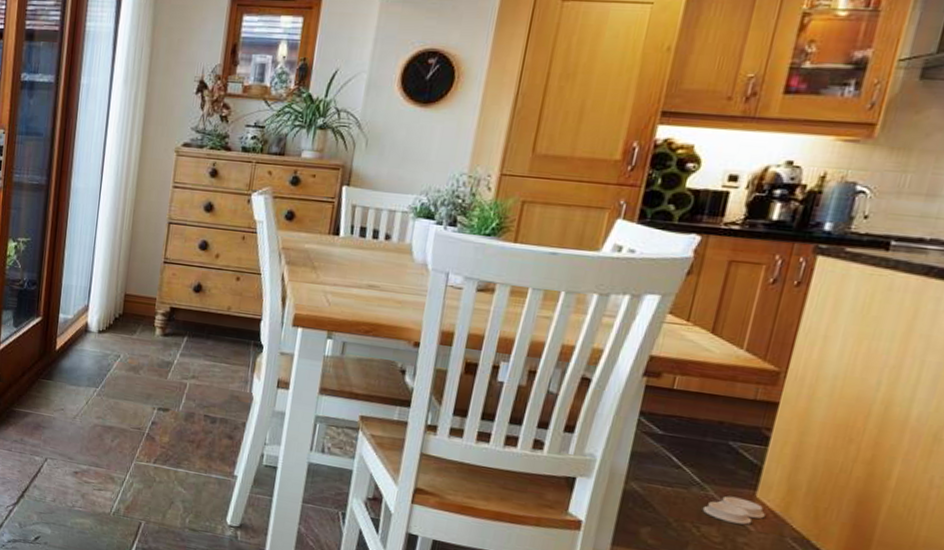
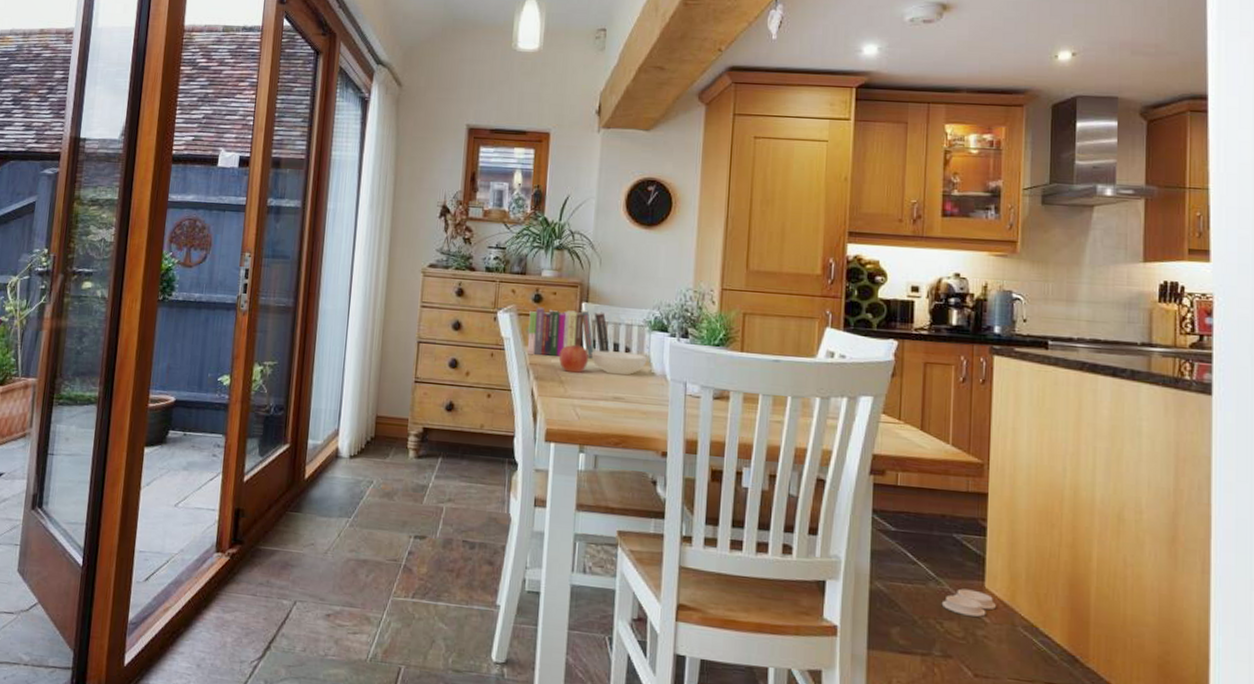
books: none [280,189,369,245] -> present [527,306,610,359]
fruit: none [313,228,345,259] -> present [559,343,588,373]
bowl: none [348,236,410,264] -> present [591,350,648,376]

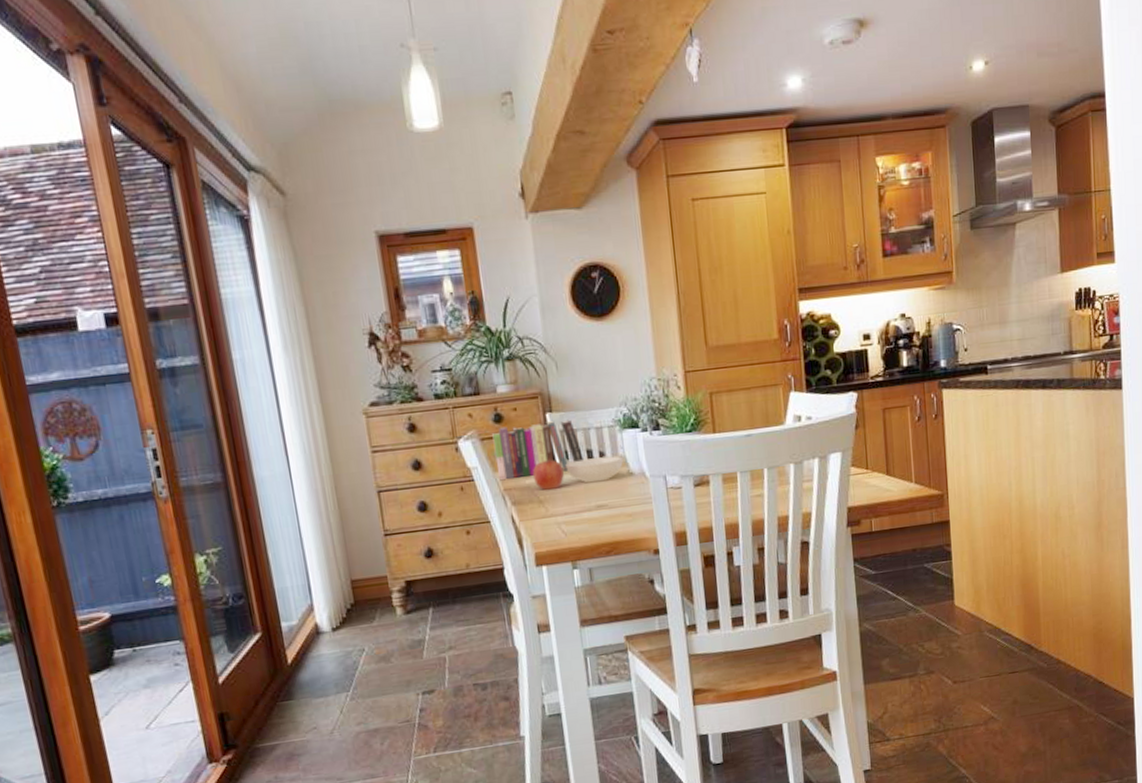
pet bowl: present [941,588,997,617] -> none [921,609,966,634]

